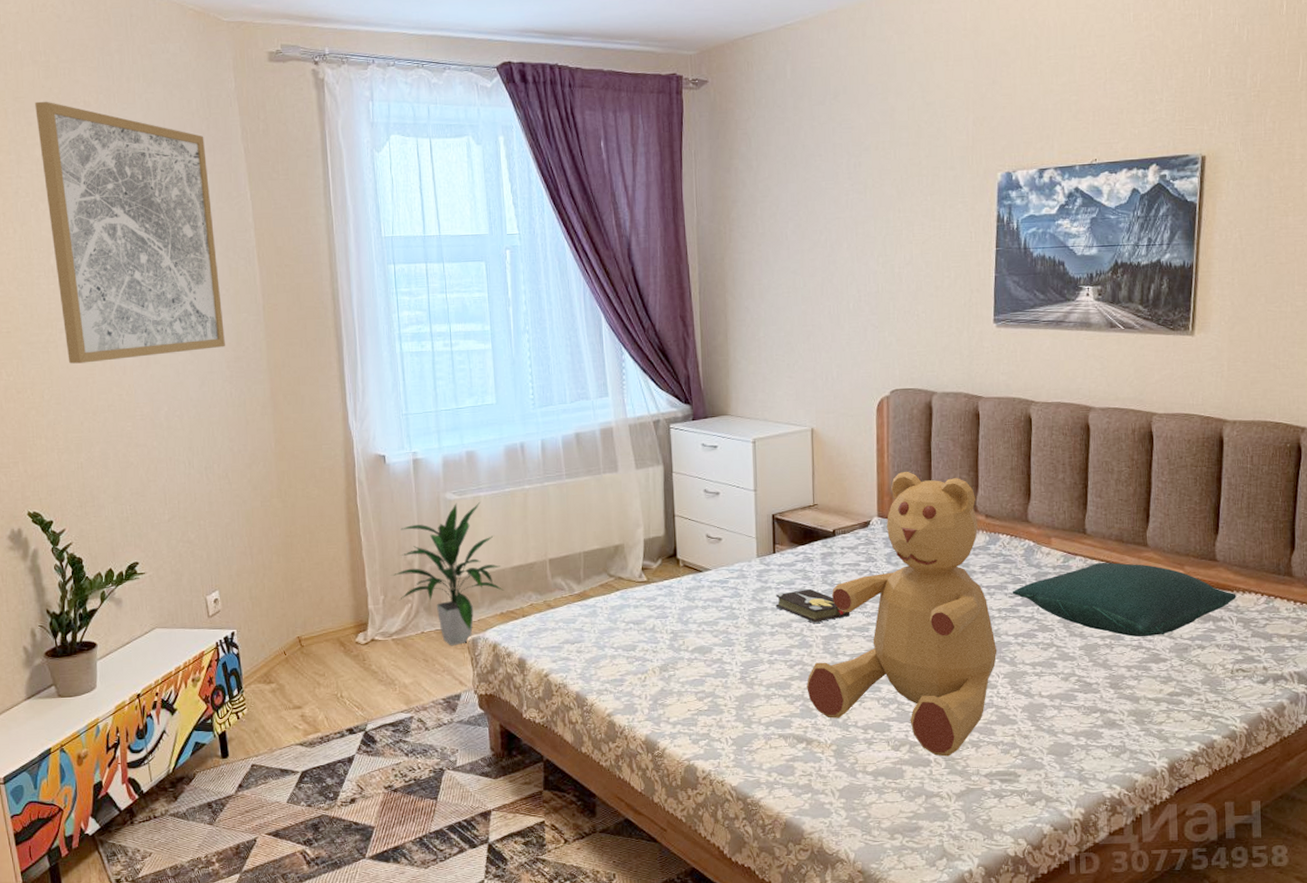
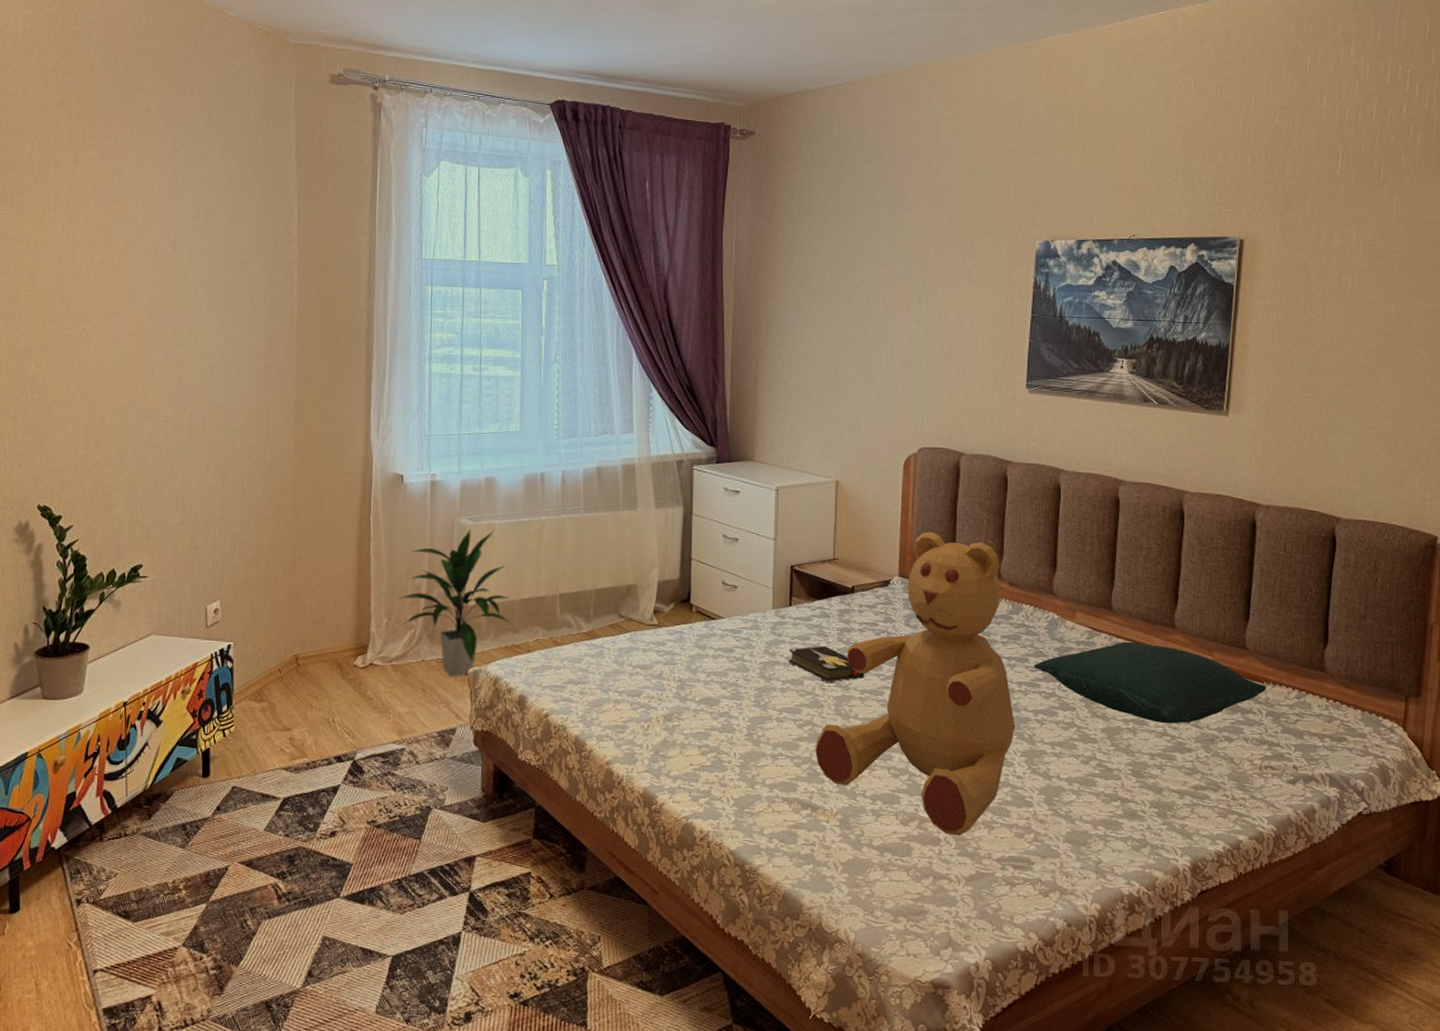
wall art: present [35,101,225,364] -> none [98,105,259,360]

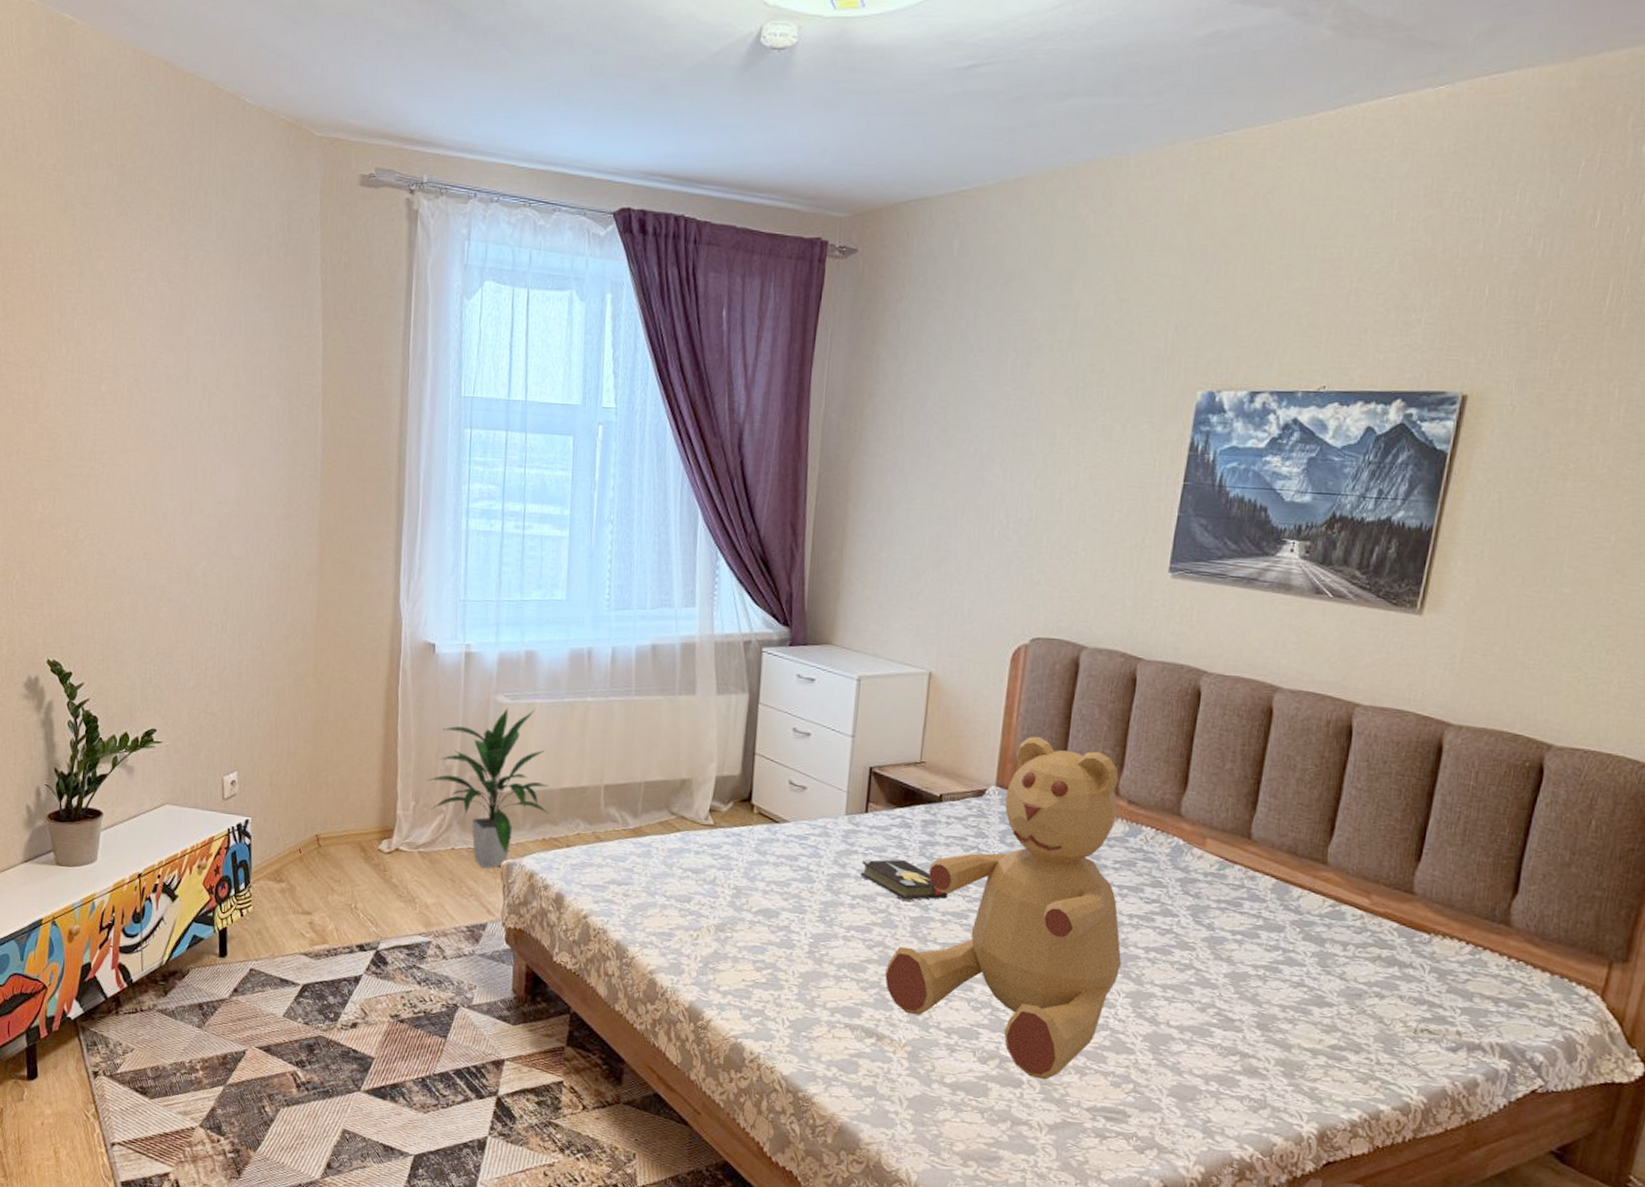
pillow: present [1033,641,1267,724] -> none [1149,875,1434,975]

